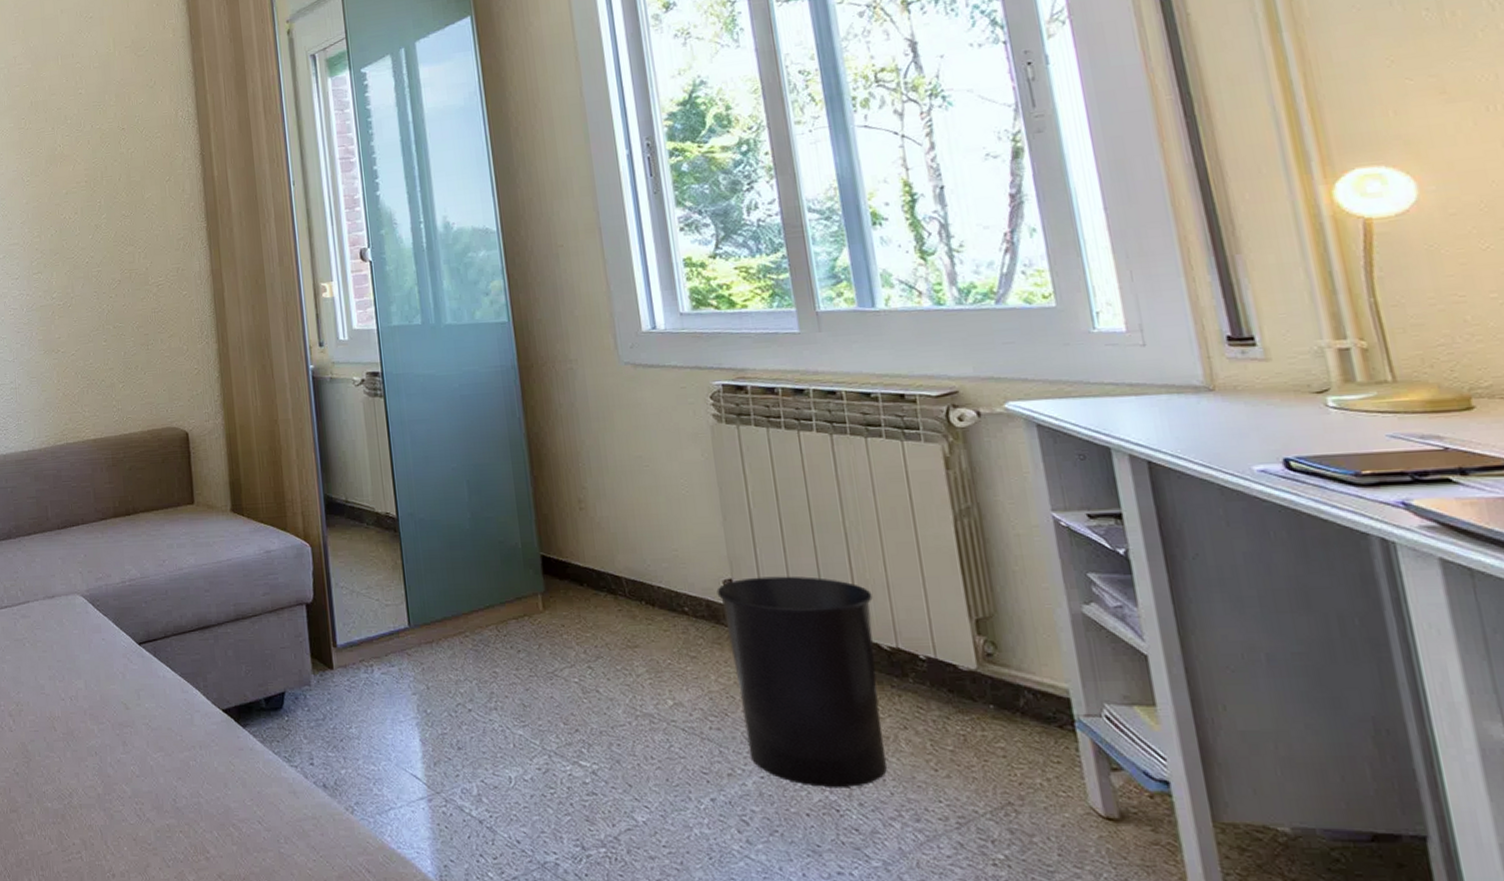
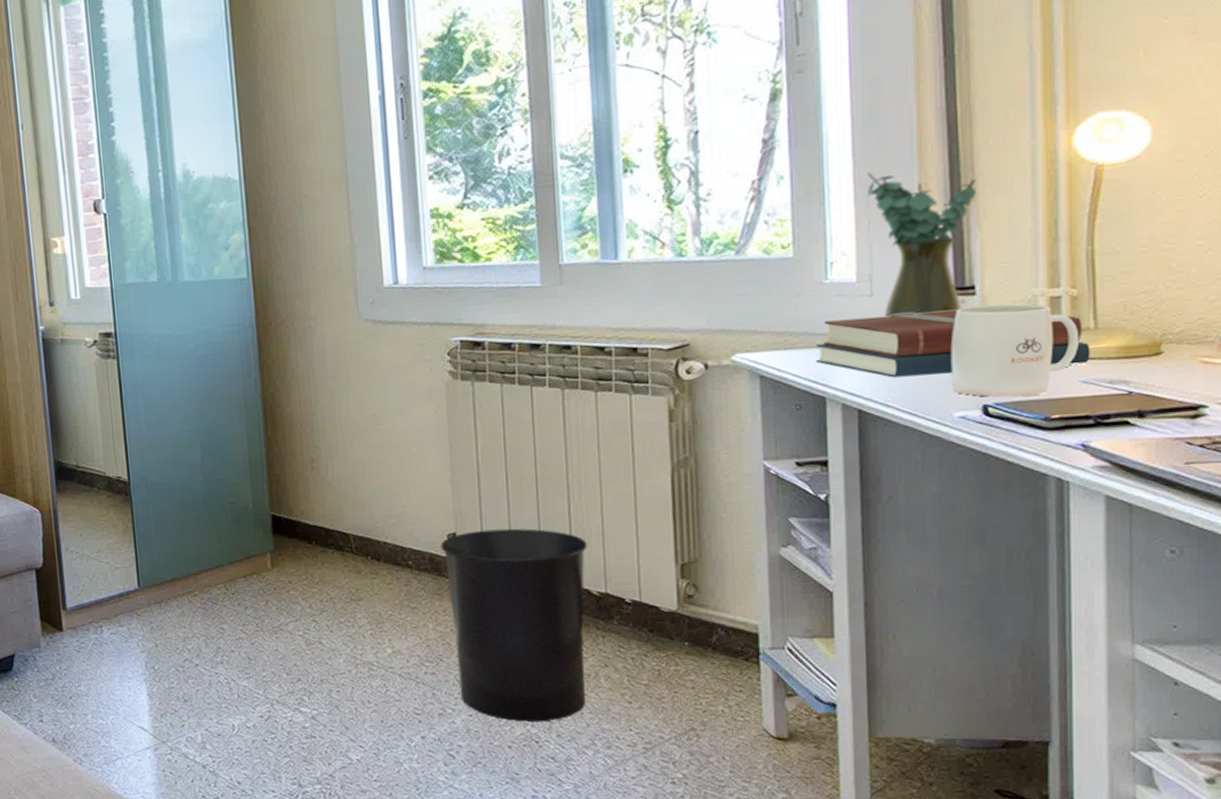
books: none [1092,361,1394,429] -> present [815,311,1090,378]
vase: none [1122,225,1243,367] -> present [867,172,976,317]
mug: none [1236,355,1380,451] -> present [950,303,1080,397]

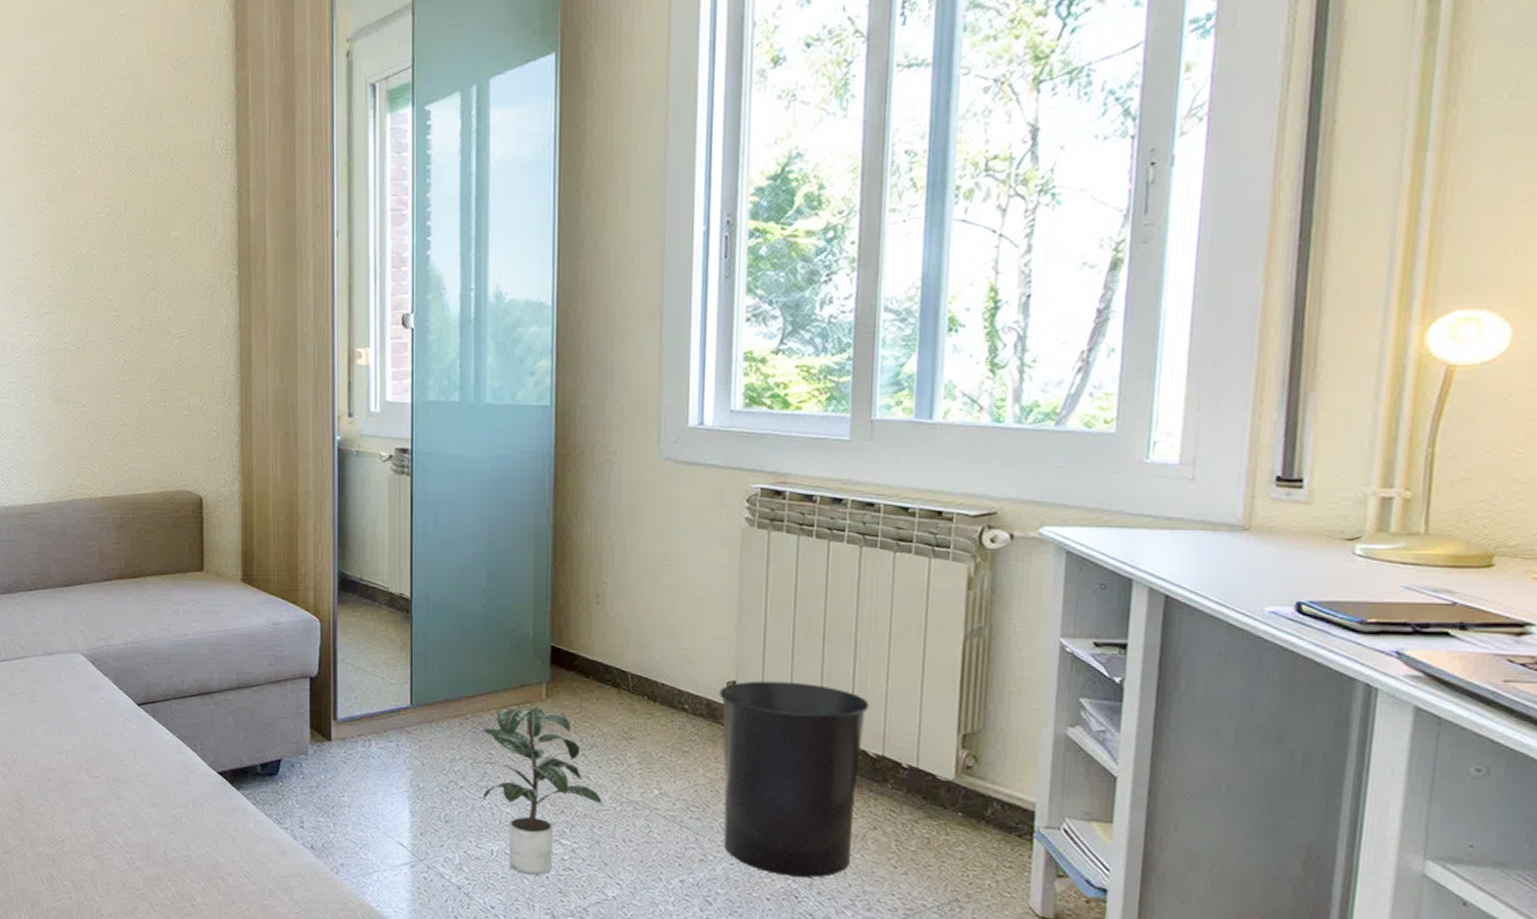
potted plant: none [211,578,339,746] -> present [481,708,604,875]
books: present [815,311,1090,378] -> none [1126,501,1418,569]
vase: present [867,172,976,317] -> none [1201,352,1318,504]
mug: present [950,303,1080,397] -> none [1265,500,1408,596]

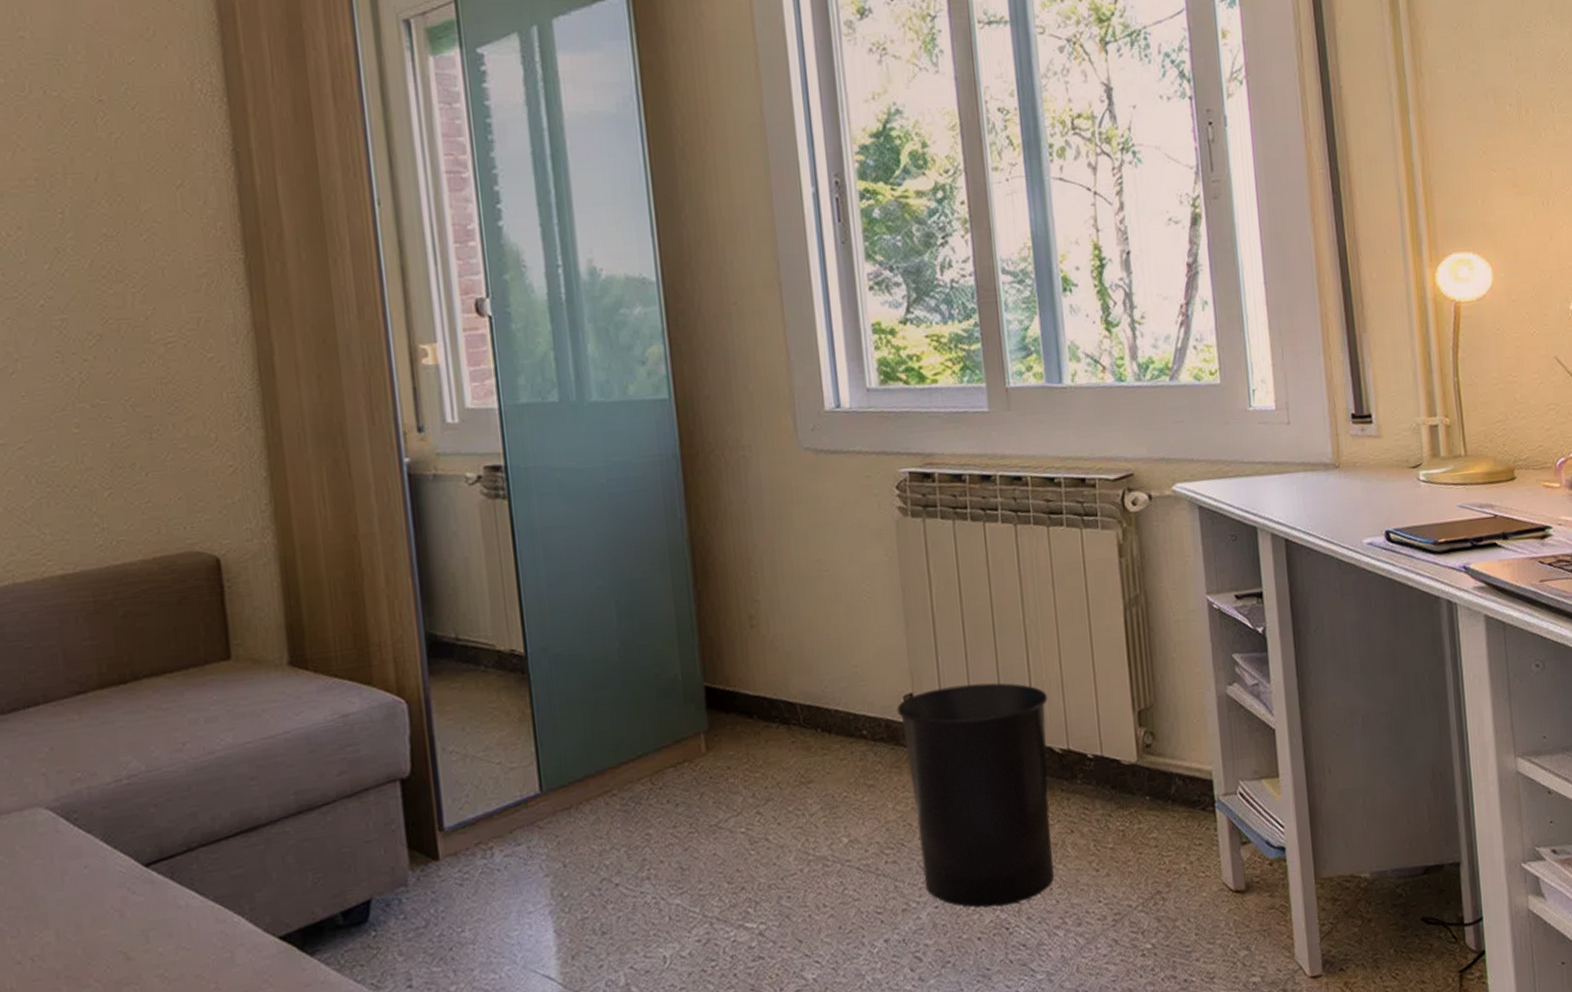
potted plant: present [481,708,604,875] -> none [633,765,789,978]

